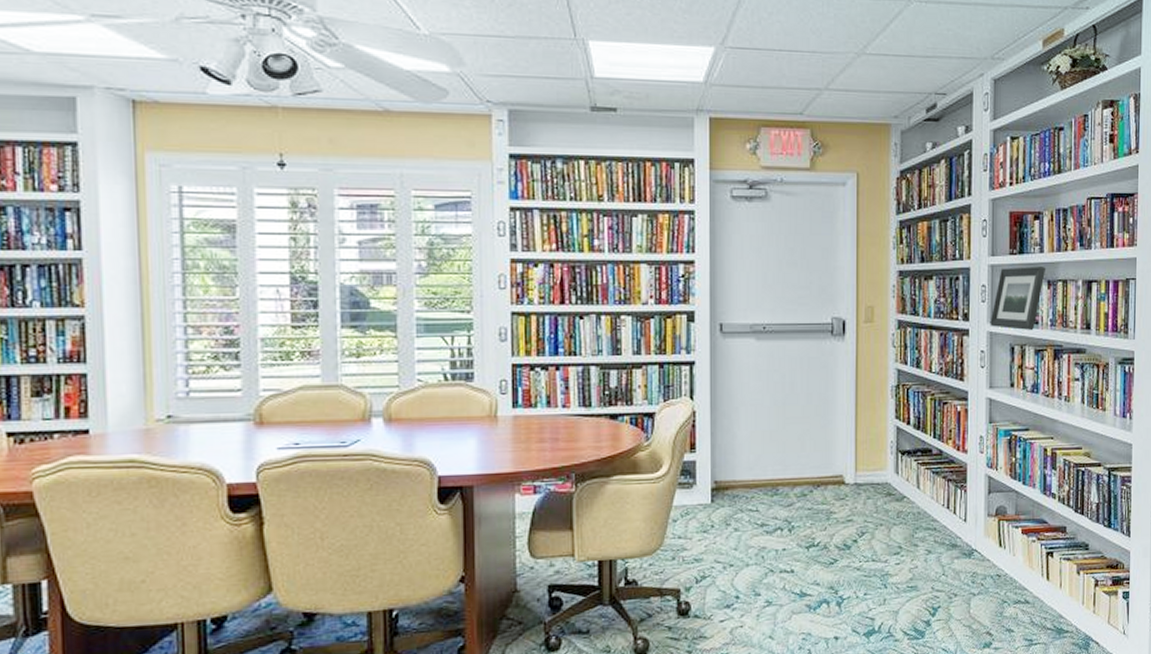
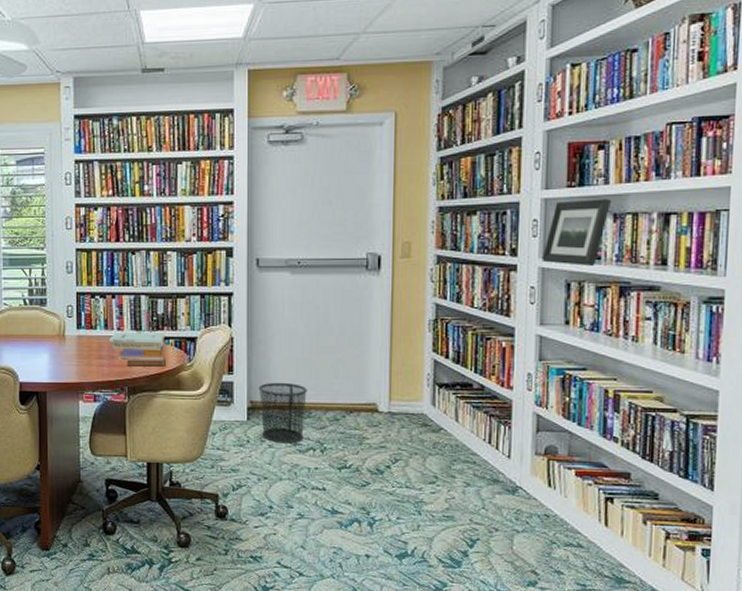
books: none [553,409,620,450] -> present [109,333,166,367]
trash can: none [723,458,774,526] -> present [258,382,307,444]

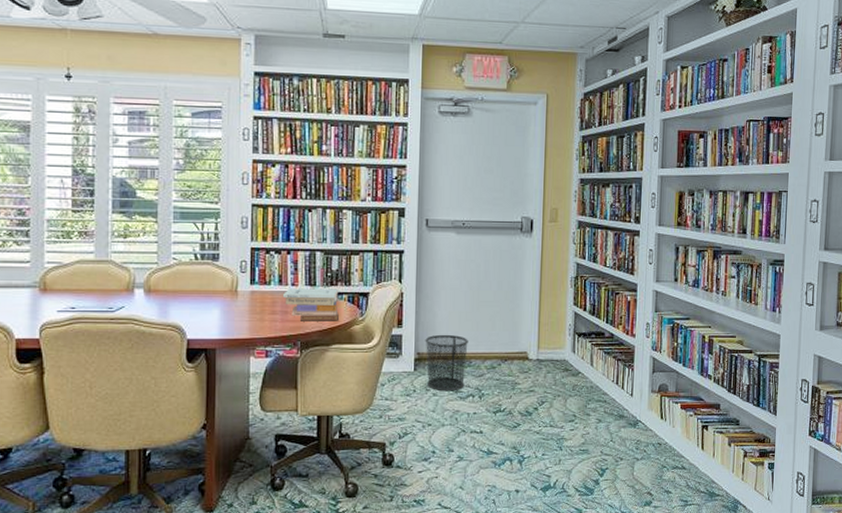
picture frame: present [542,199,612,267] -> none [658,178,709,234]

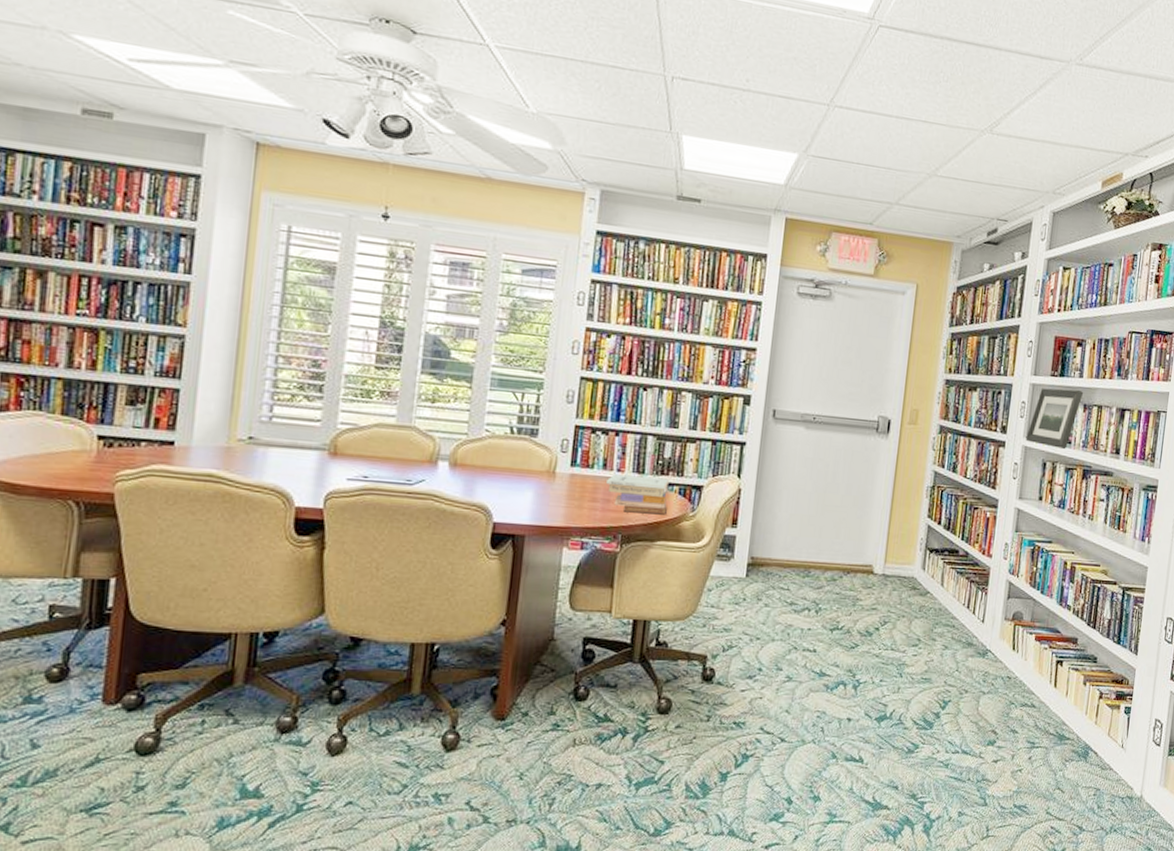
trash can: present [425,334,468,392] -> none [759,538,809,603]
picture frame: none [658,178,709,234] -> present [1025,388,1084,450]

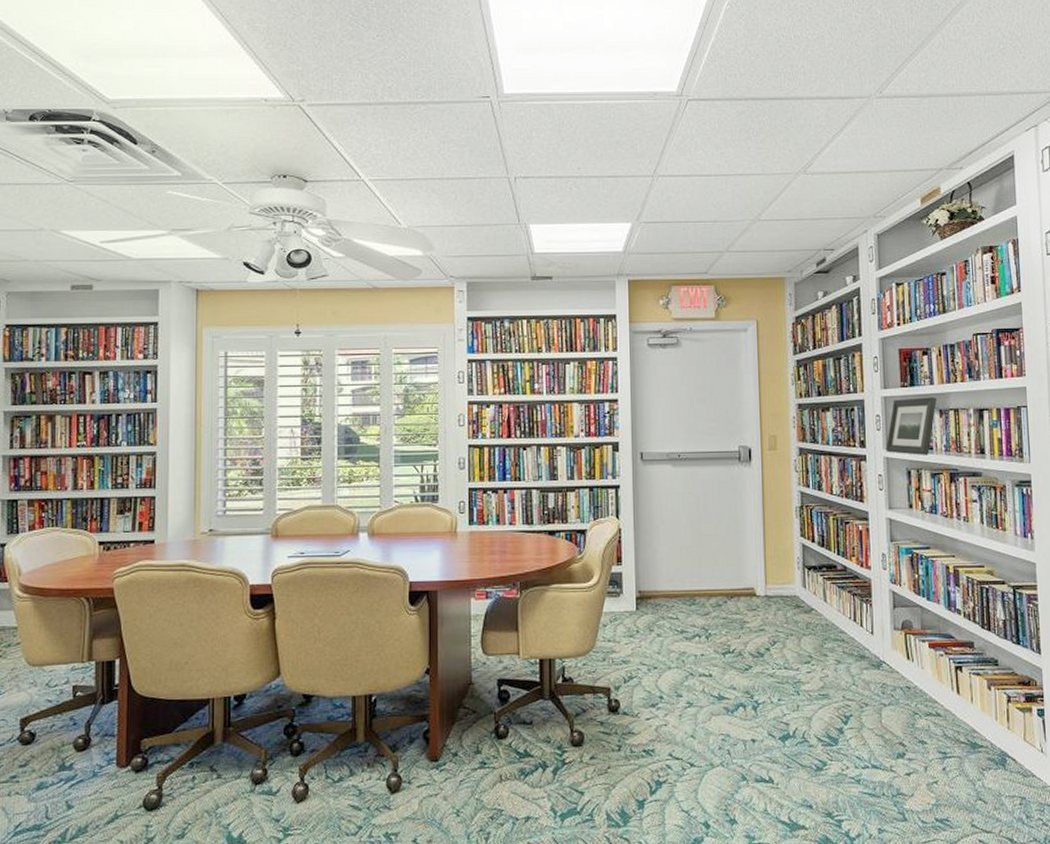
books: present [607,474,670,515] -> none [501,526,557,561]

